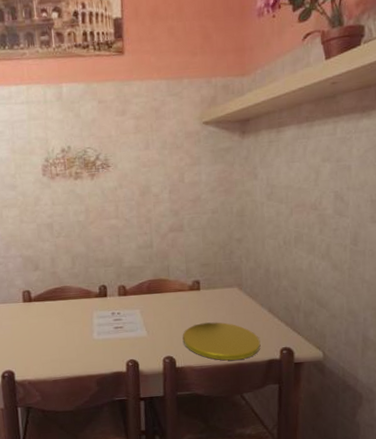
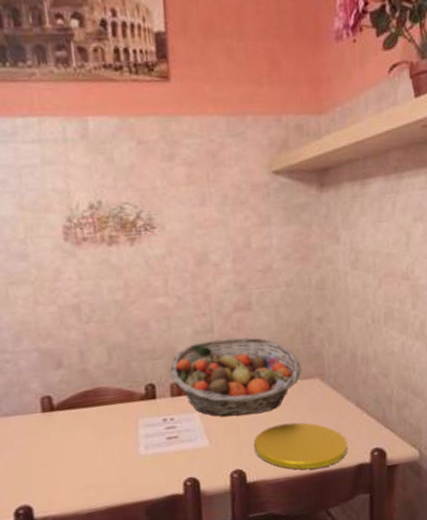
fruit basket: none [118,252,223,314] -> present [170,337,302,417]

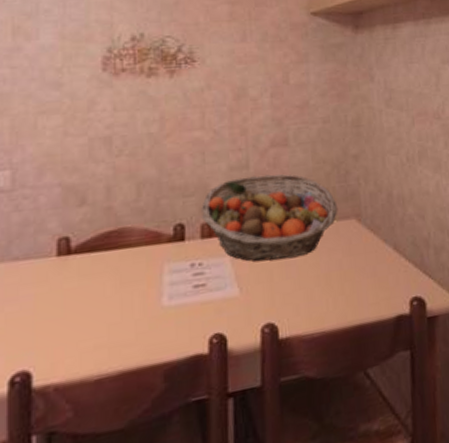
plate: present [253,422,348,470] -> none [287,268,386,323]

